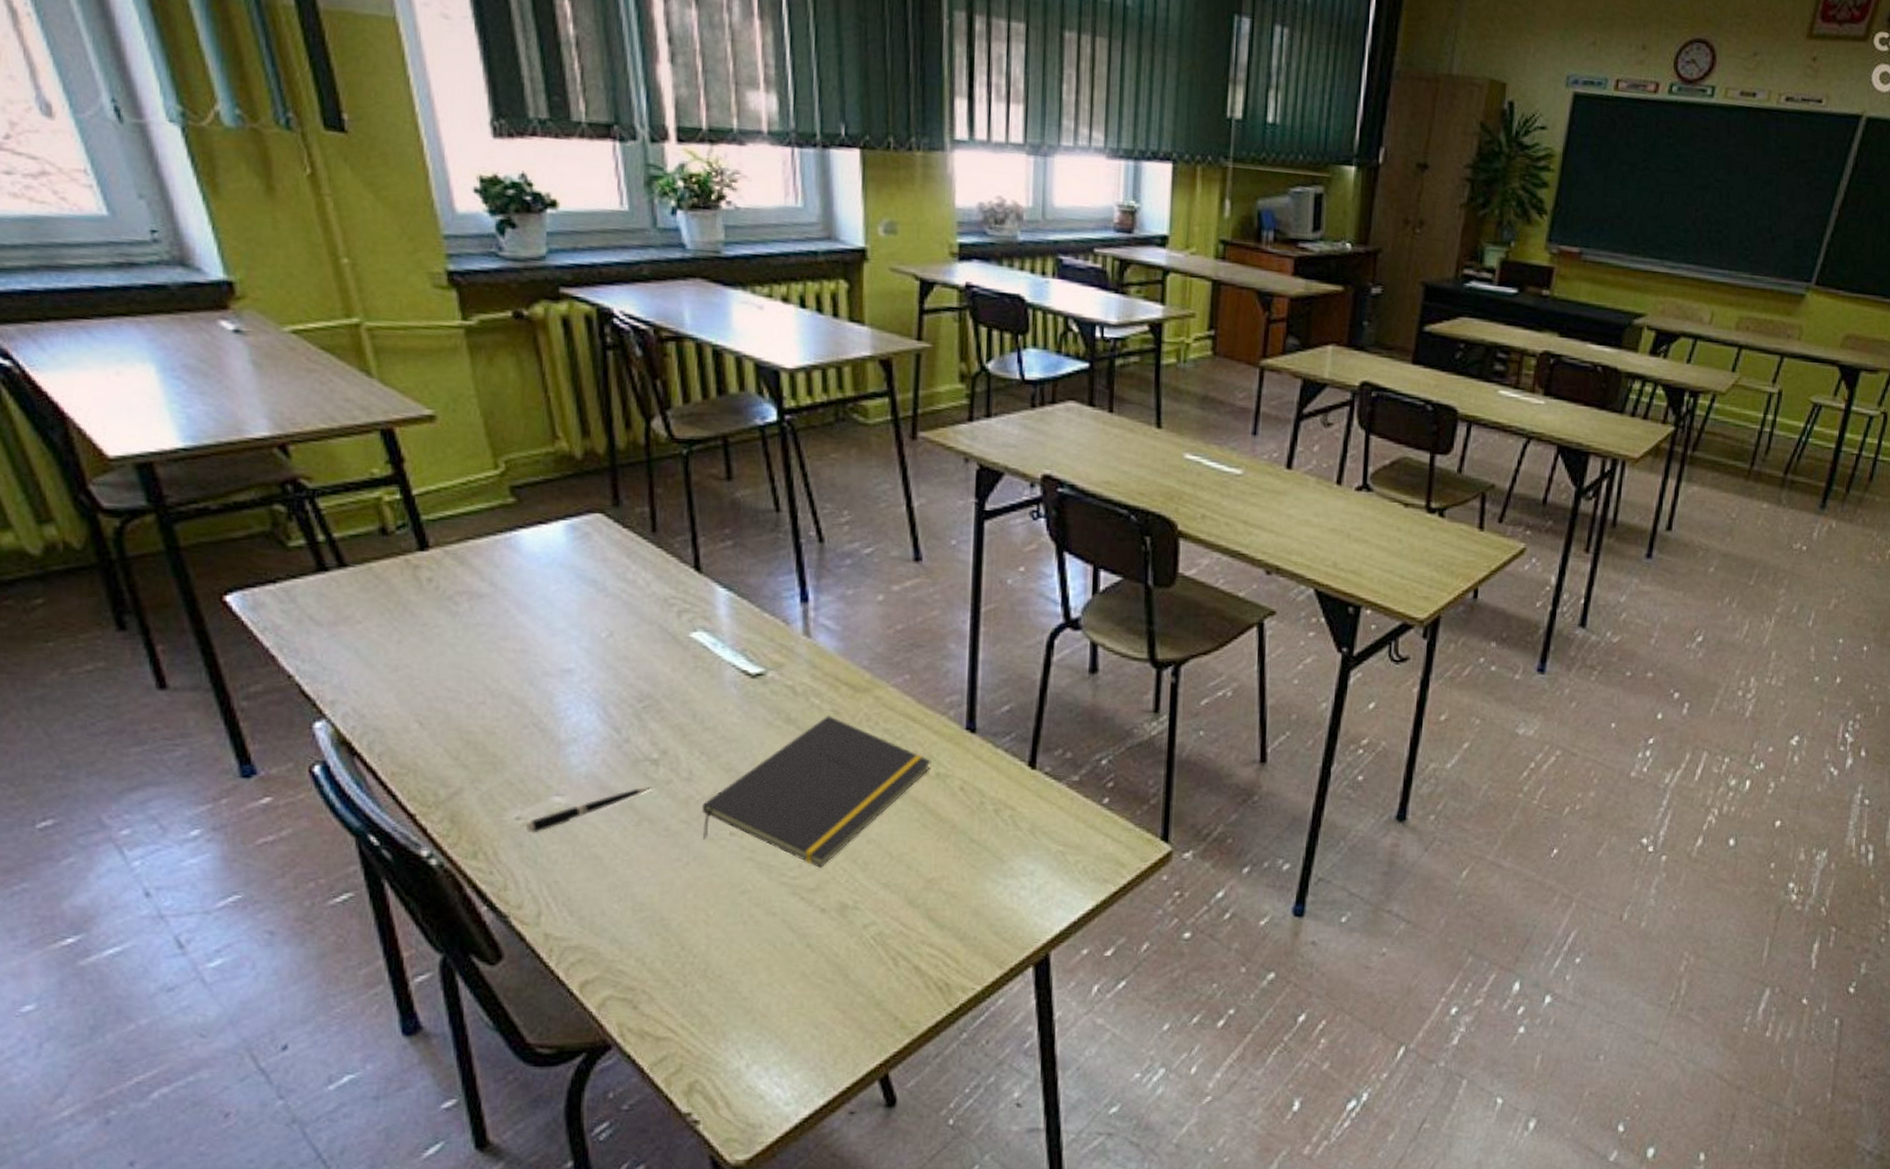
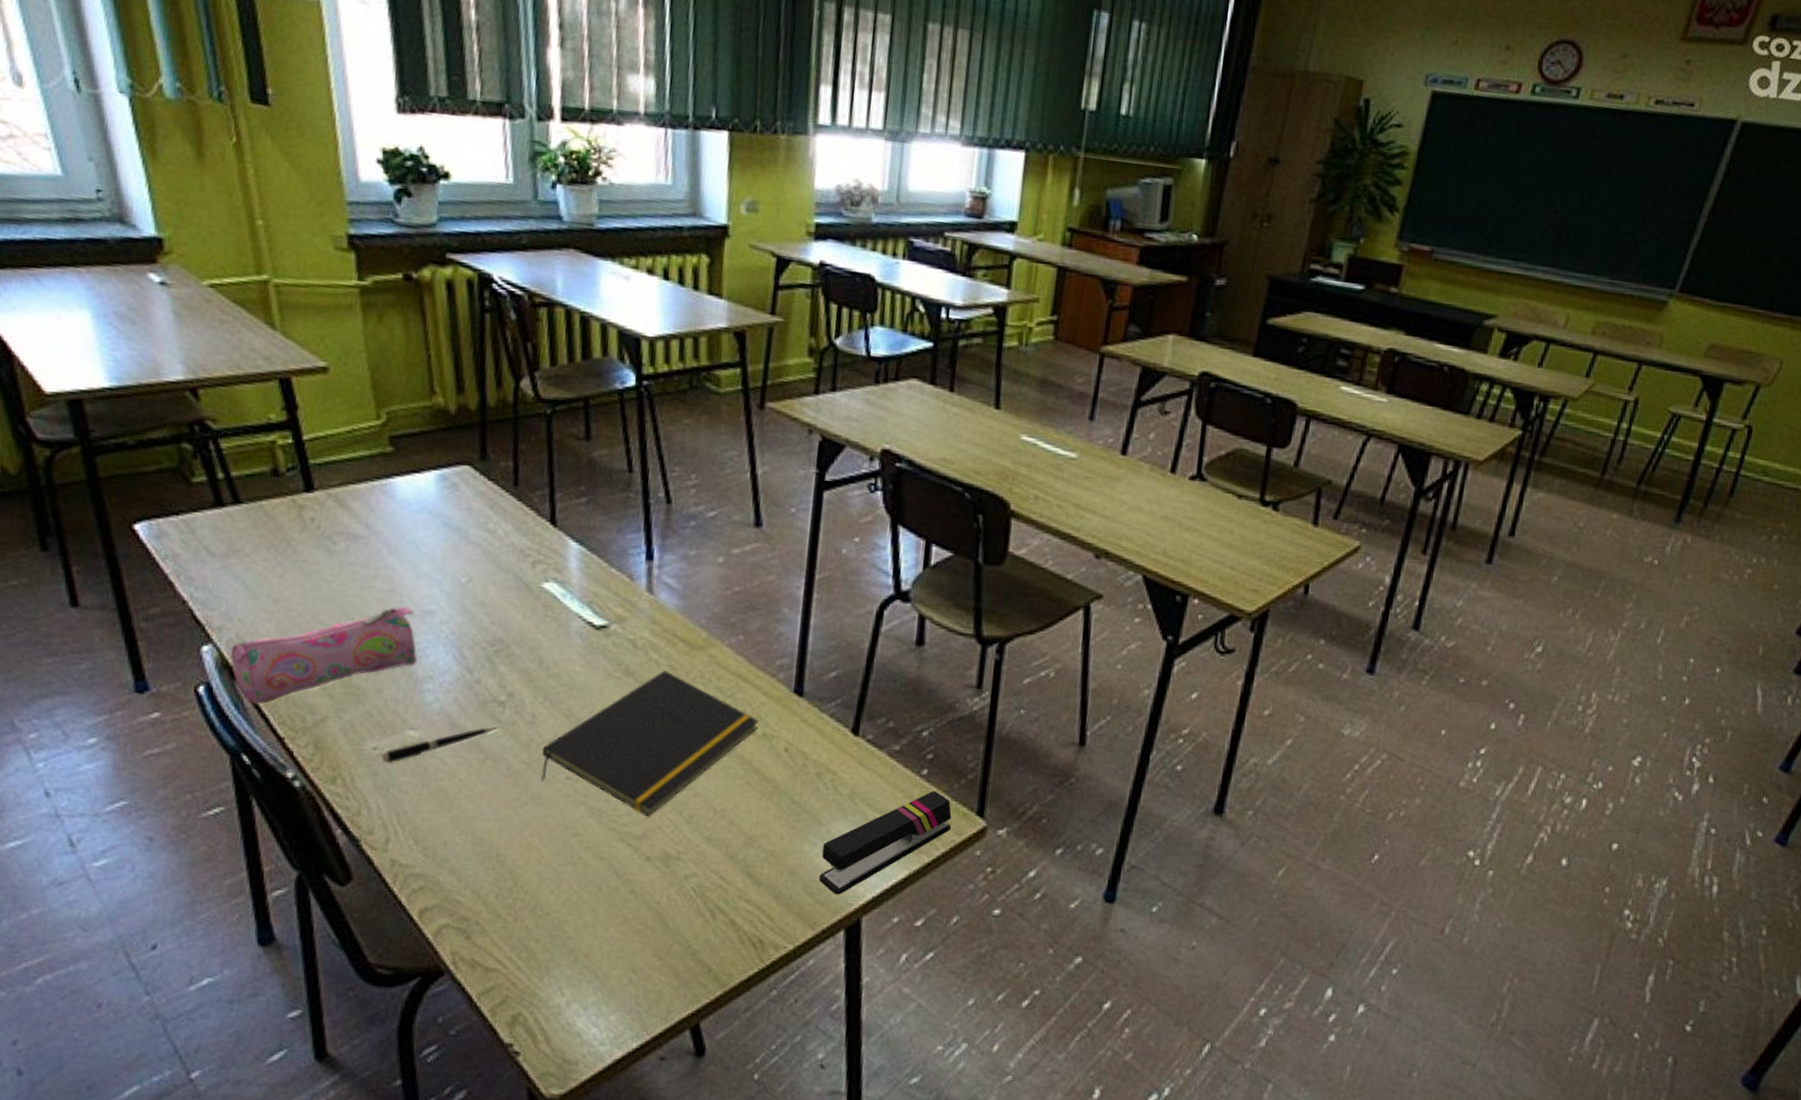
pencil case: none [347,666,558,781] -> present [230,606,417,705]
stapler: none [1003,819,1137,931] -> present [818,790,952,895]

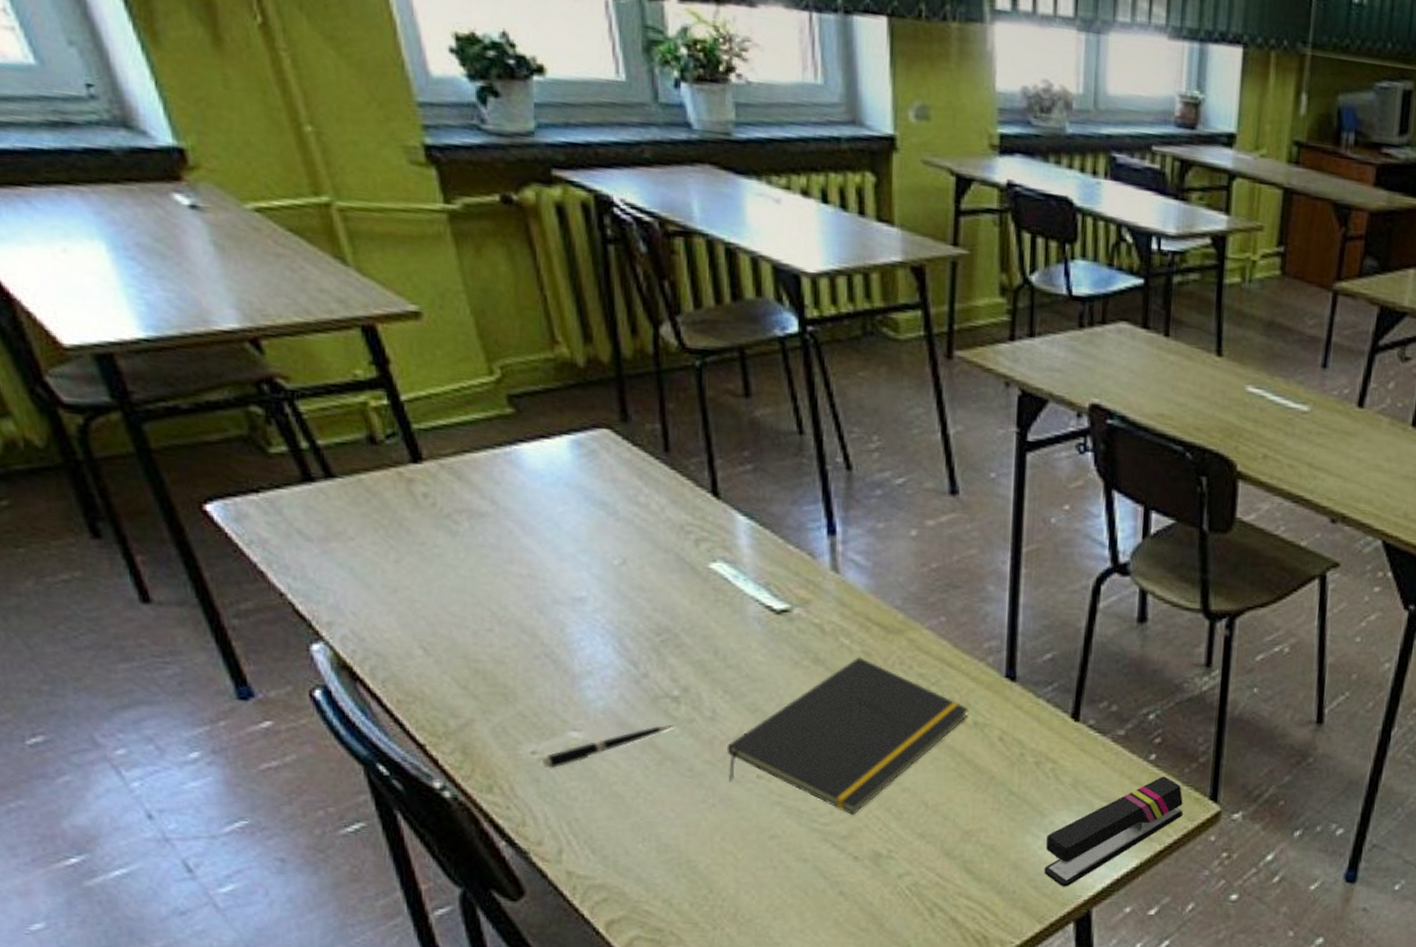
pencil case: present [230,606,417,705] -> none [346,593,571,709]

